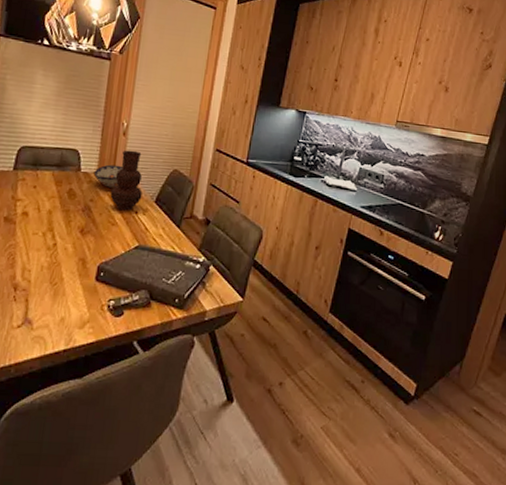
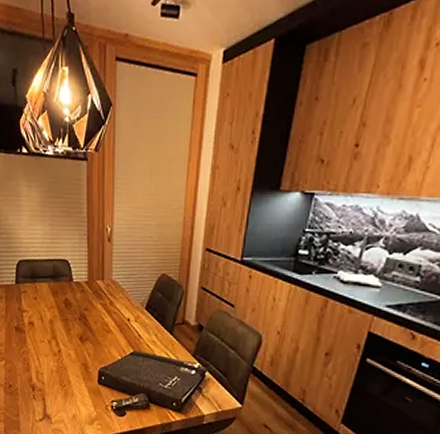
decorative bowl: present [93,164,123,188] -> none [85,273,112,296]
vase: present [110,150,142,211] -> none [102,256,132,319]

